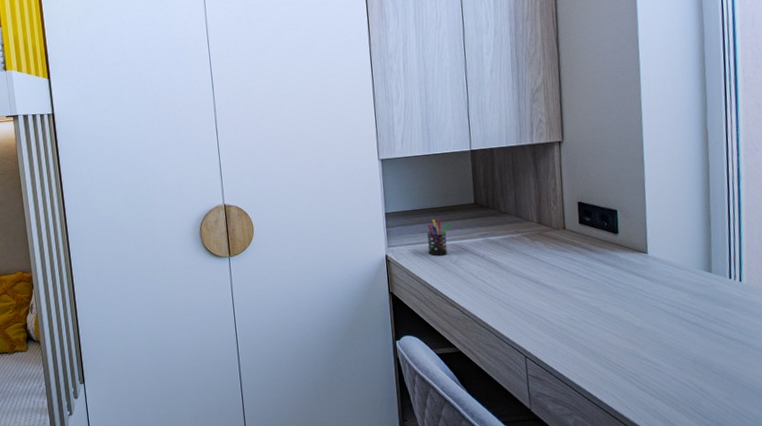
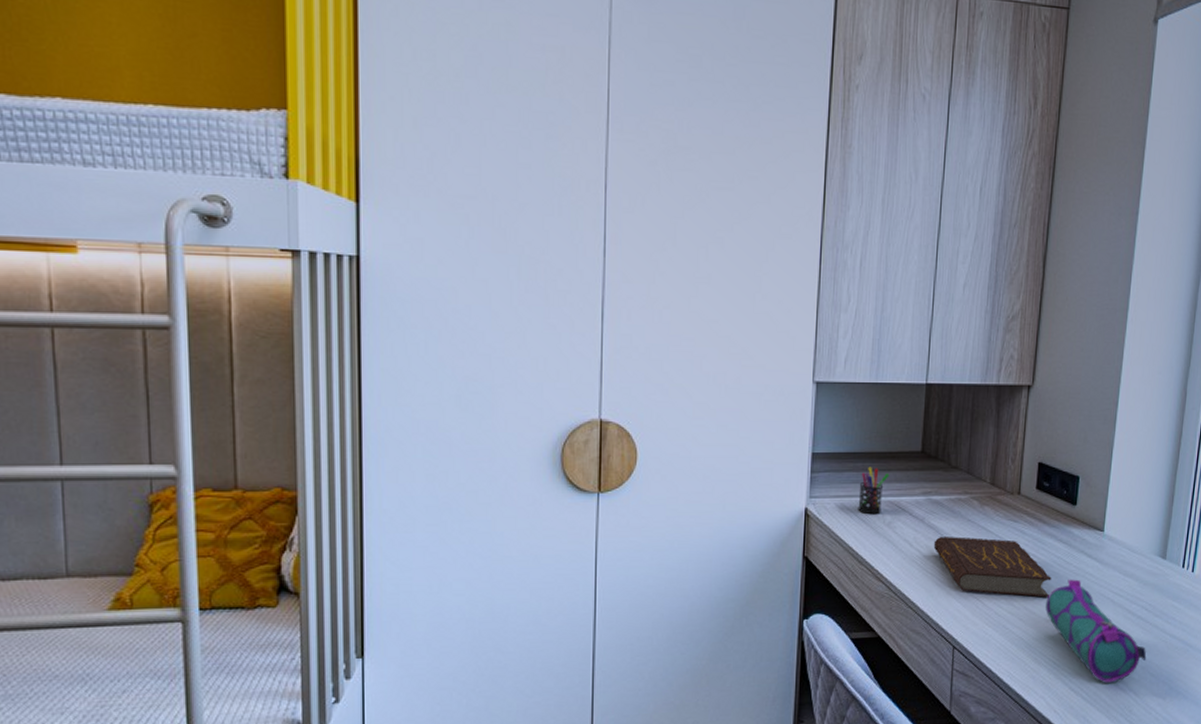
book: none [495,267,605,312] -> present [933,536,1052,598]
pencil case: none [603,295,707,382] -> present [1045,579,1147,684]

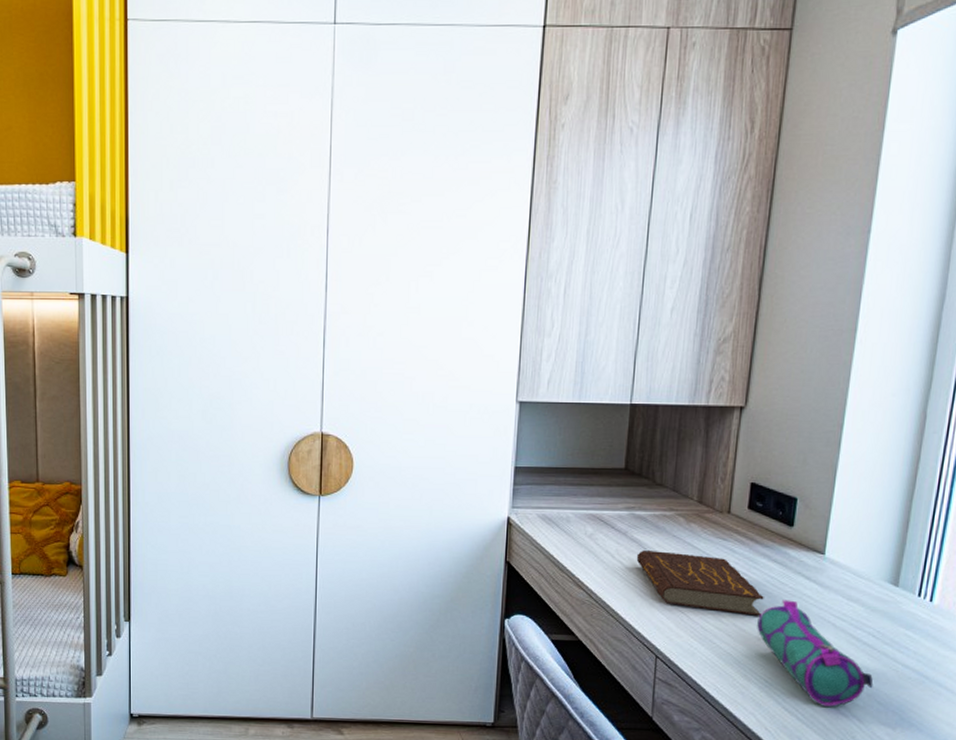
pen holder: present [858,466,890,515] -> none [559,481,592,526]

